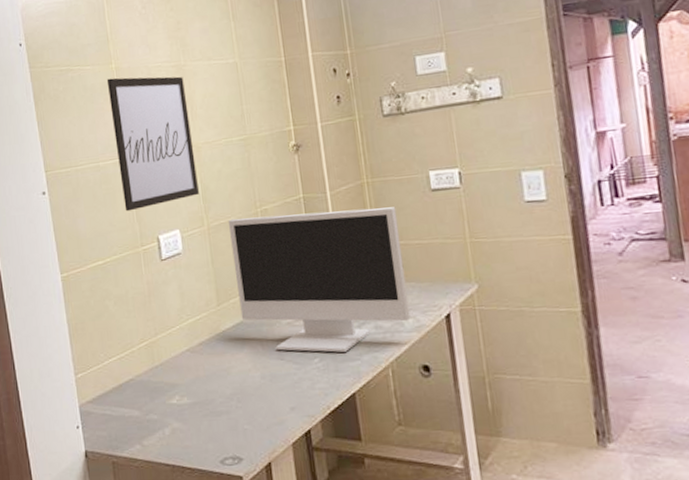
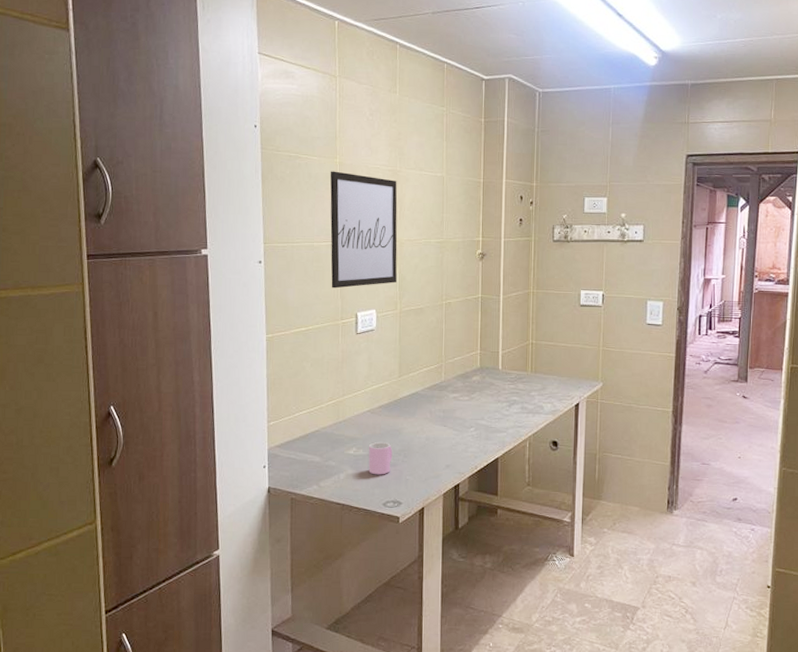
cup: none [194,386,224,427] -> present [368,442,393,475]
monitor: present [229,207,411,353] -> none [417,307,552,425]

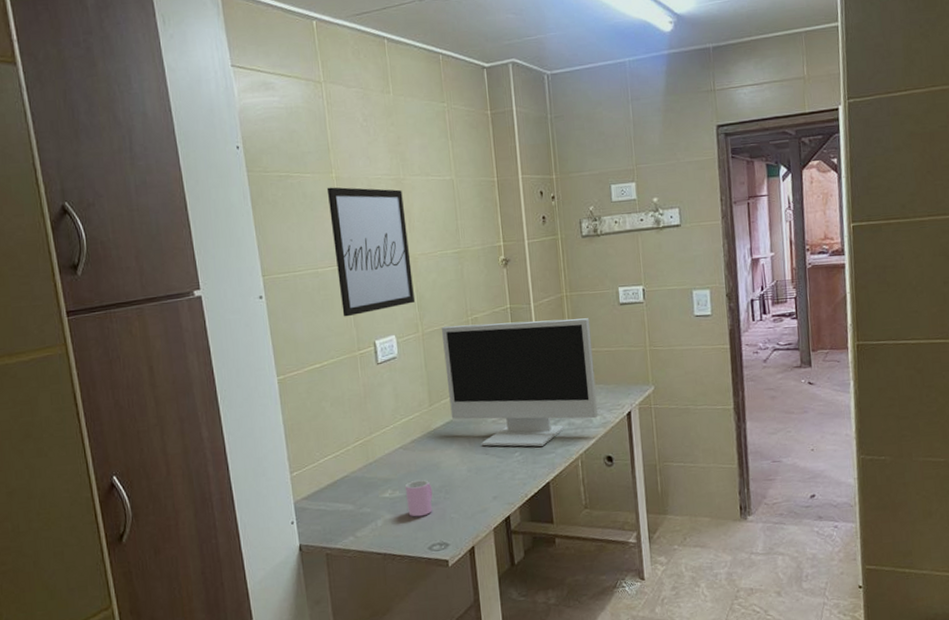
monitor: none [417,307,552,425] -> present [442,318,598,447]

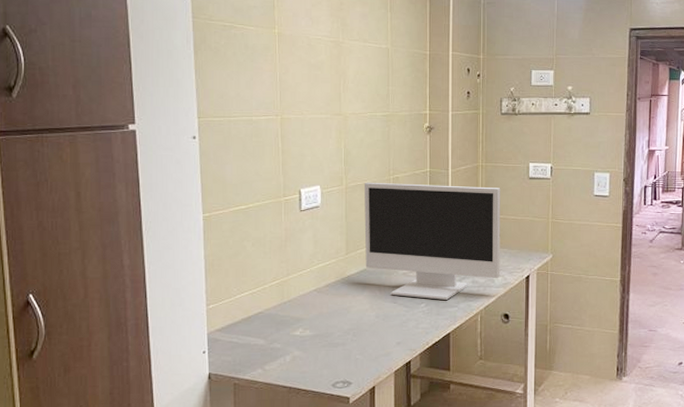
wall art: present [326,187,415,317] -> none [268,42,342,164]
cup: present [406,480,433,517] -> none [316,322,341,356]

